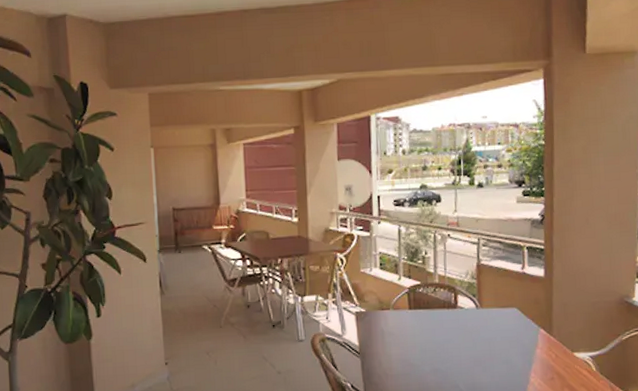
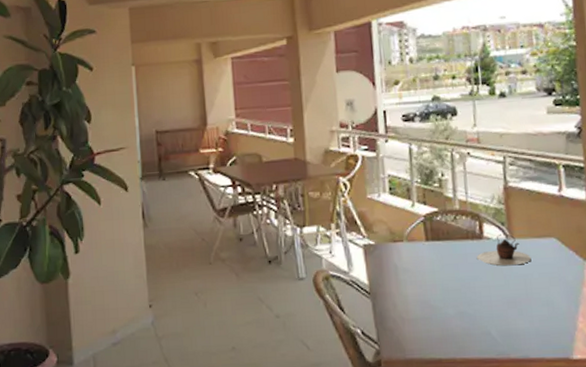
teapot: none [450,304,496,331] -> present [476,233,531,266]

